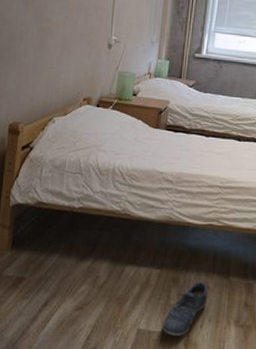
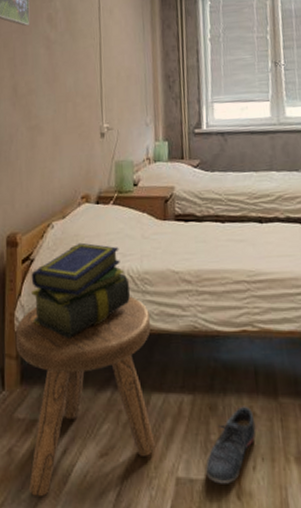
stool: none [9,187,132,337] -> present [15,296,155,497]
stack of books: none [27,138,119,217] -> present [30,242,131,339]

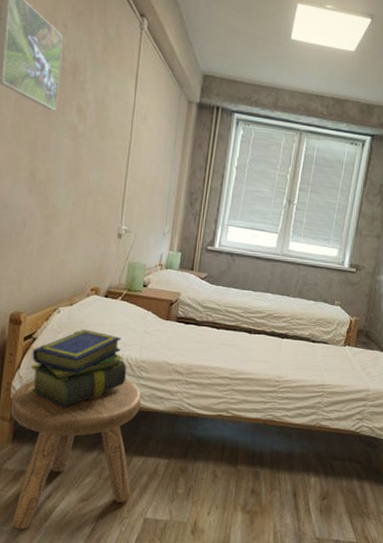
shoe: present [205,406,256,484] -> none [170,470,216,523]

